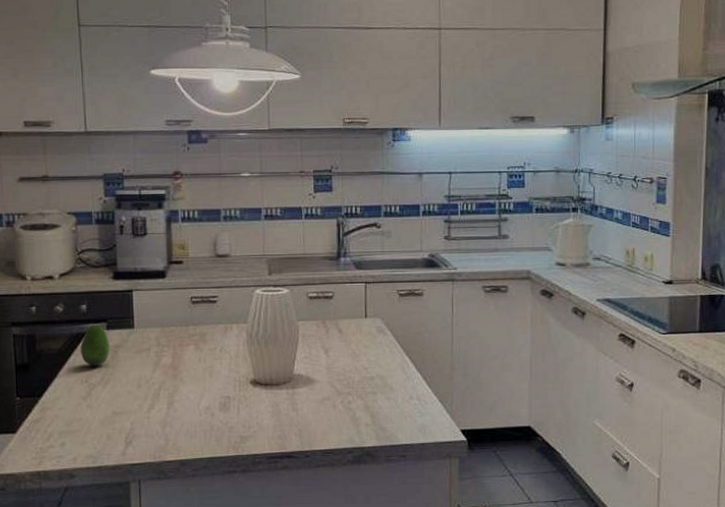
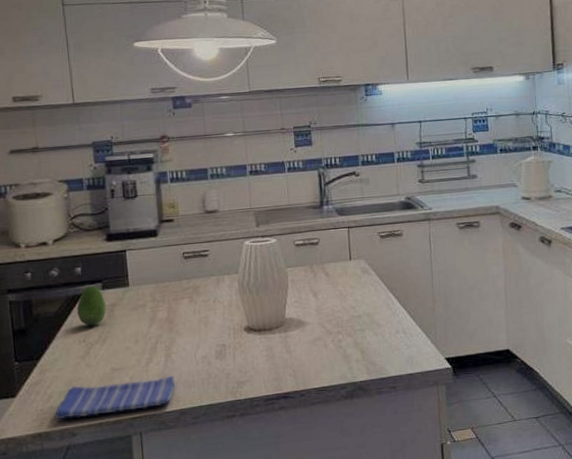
dish towel: none [53,424,177,460] -> present [54,375,176,420]

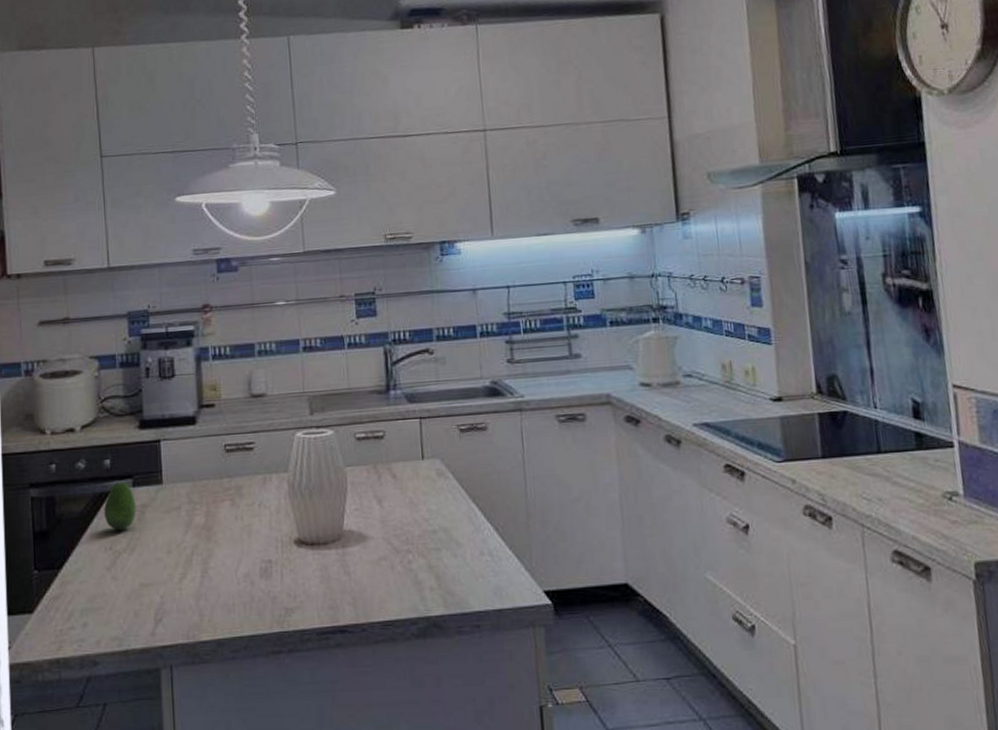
dish towel: present [54,375,176,420] -> none [74,596,213,644]

